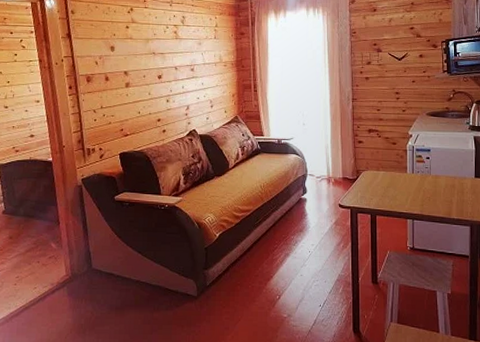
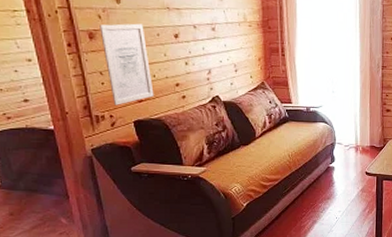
wall art: none [96,67,138,139] -> present [100,23,154,106]

